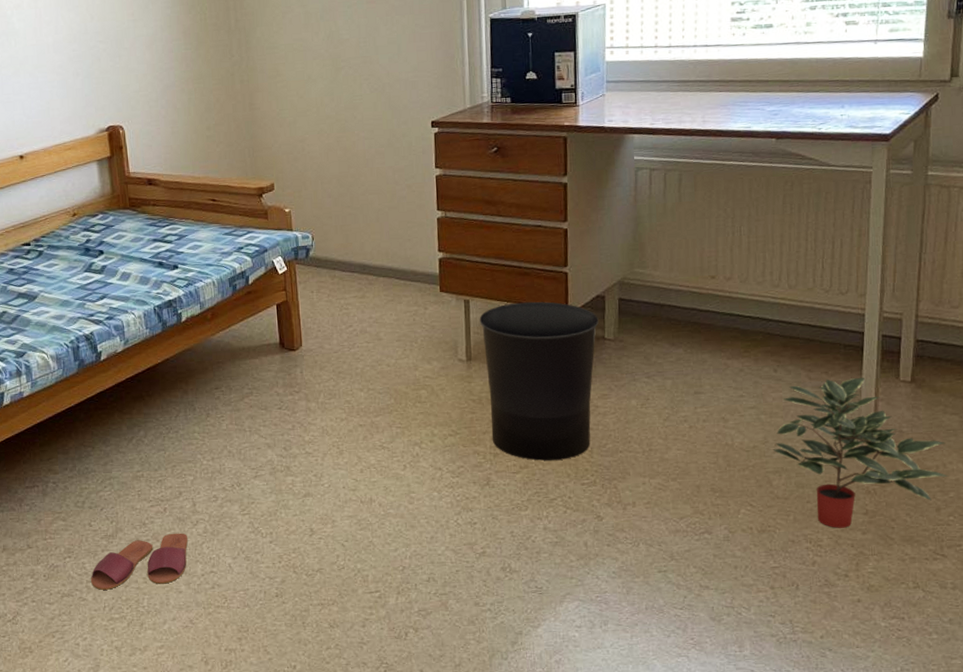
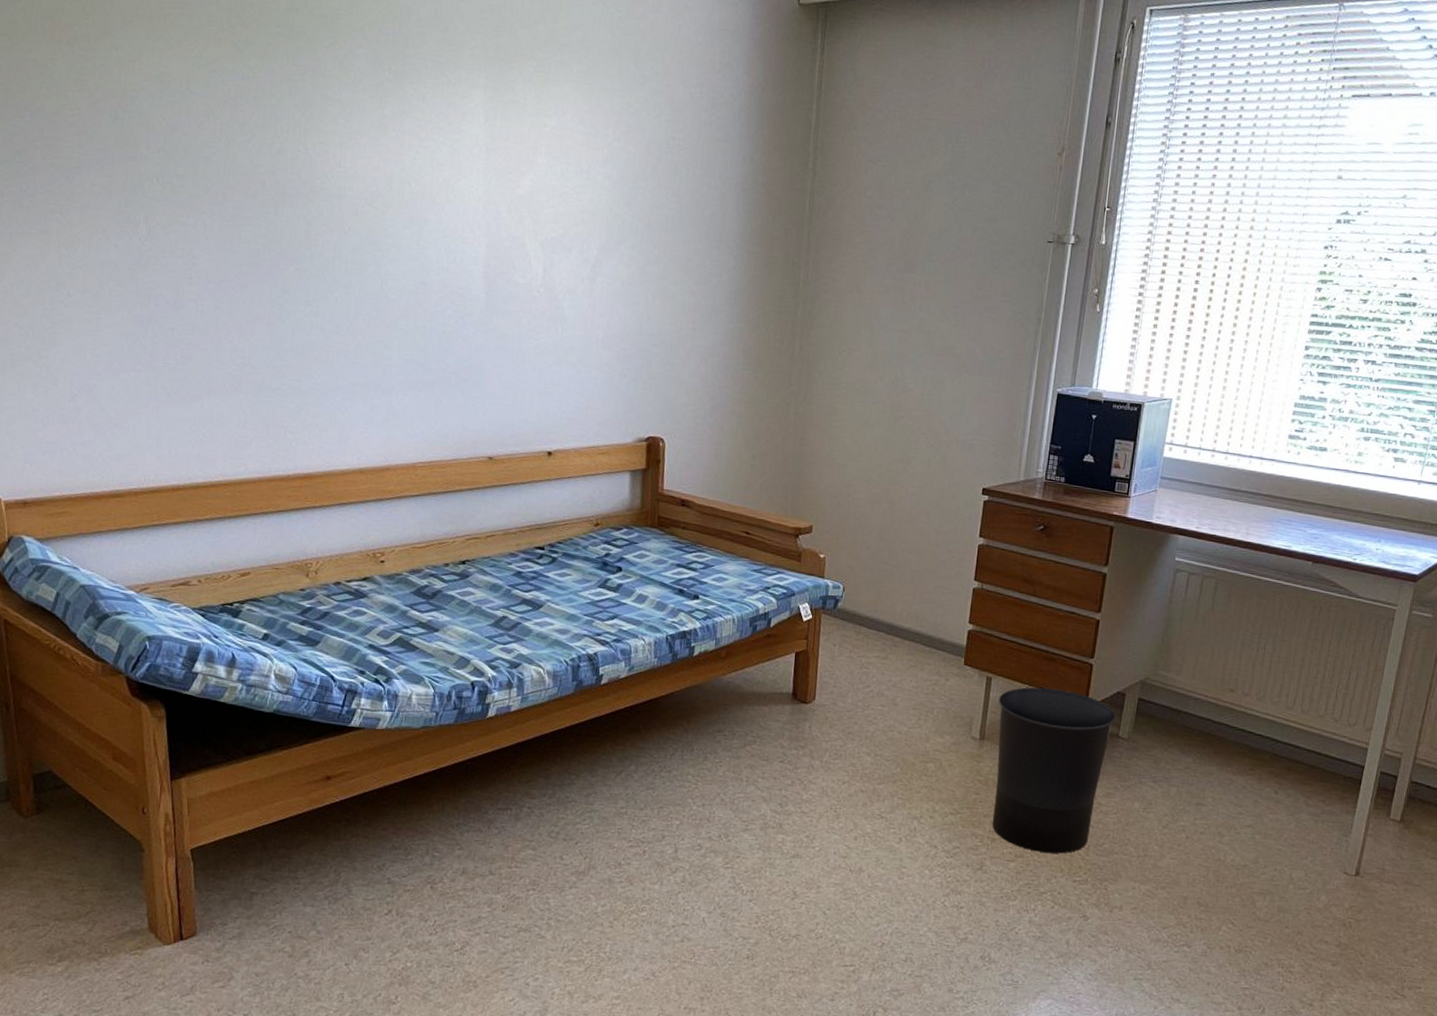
slippers: present [91,533,188,590] -> none [553,878,664,931]
potted plant: present [772,378,948,528] -> none [1261,807,1422,957]

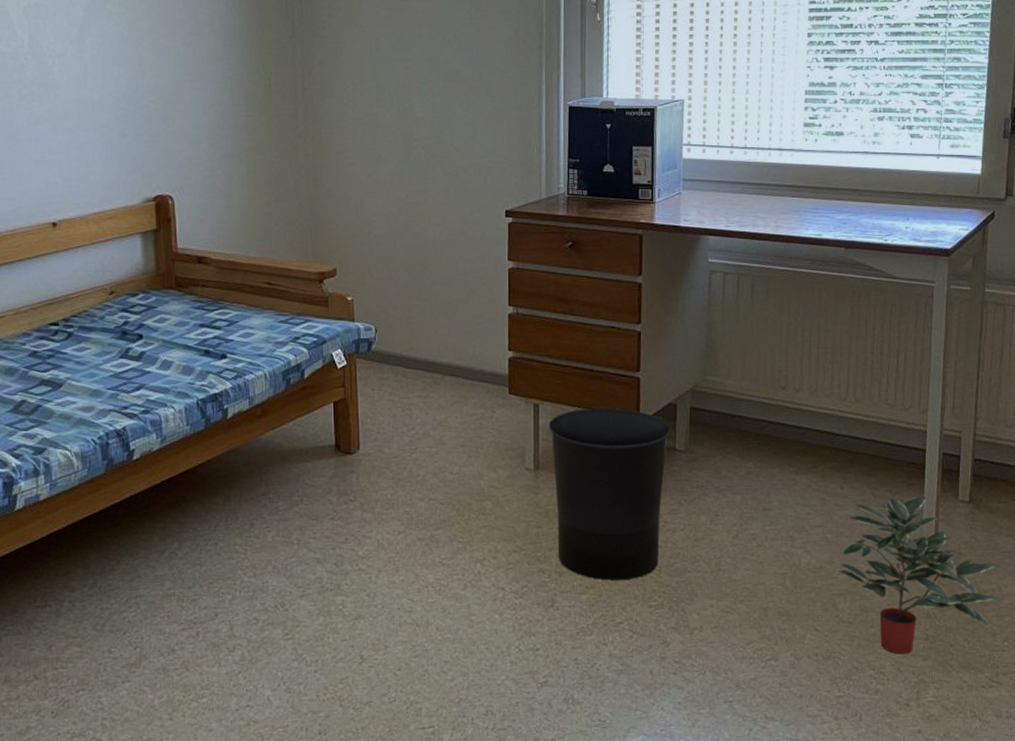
potted plant: none [1261,807,1422,957] -> present [838,497,1003,655]

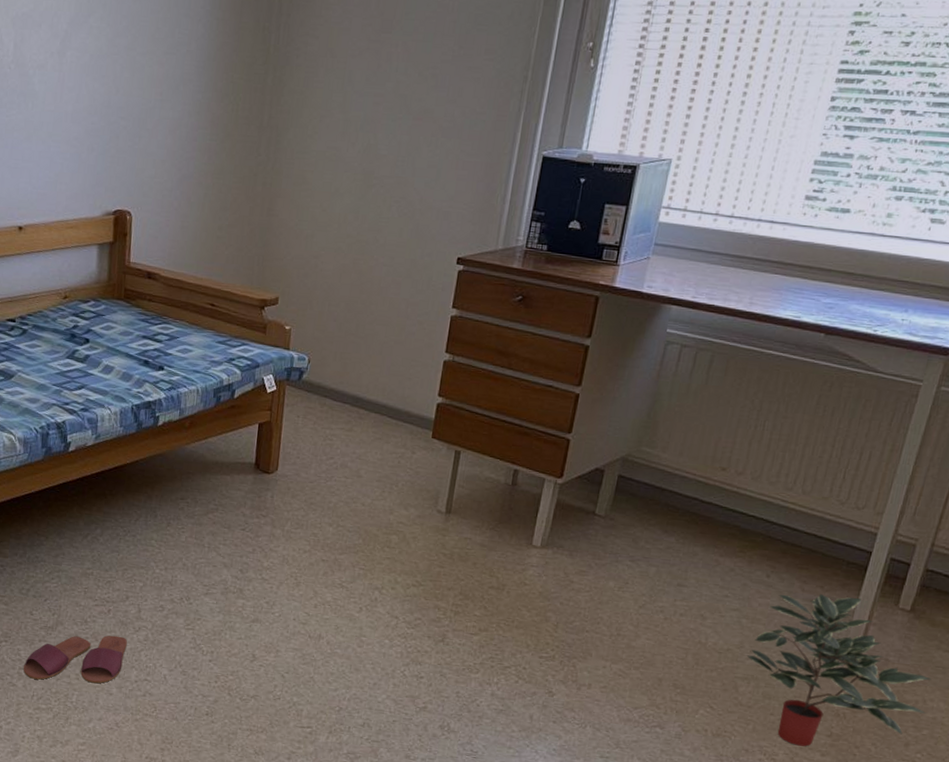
slippers: none [107,660,222,729] -> present [23,635,127,684]
waste bin: present [548,407,670,580] -> none [455,461,593,630]

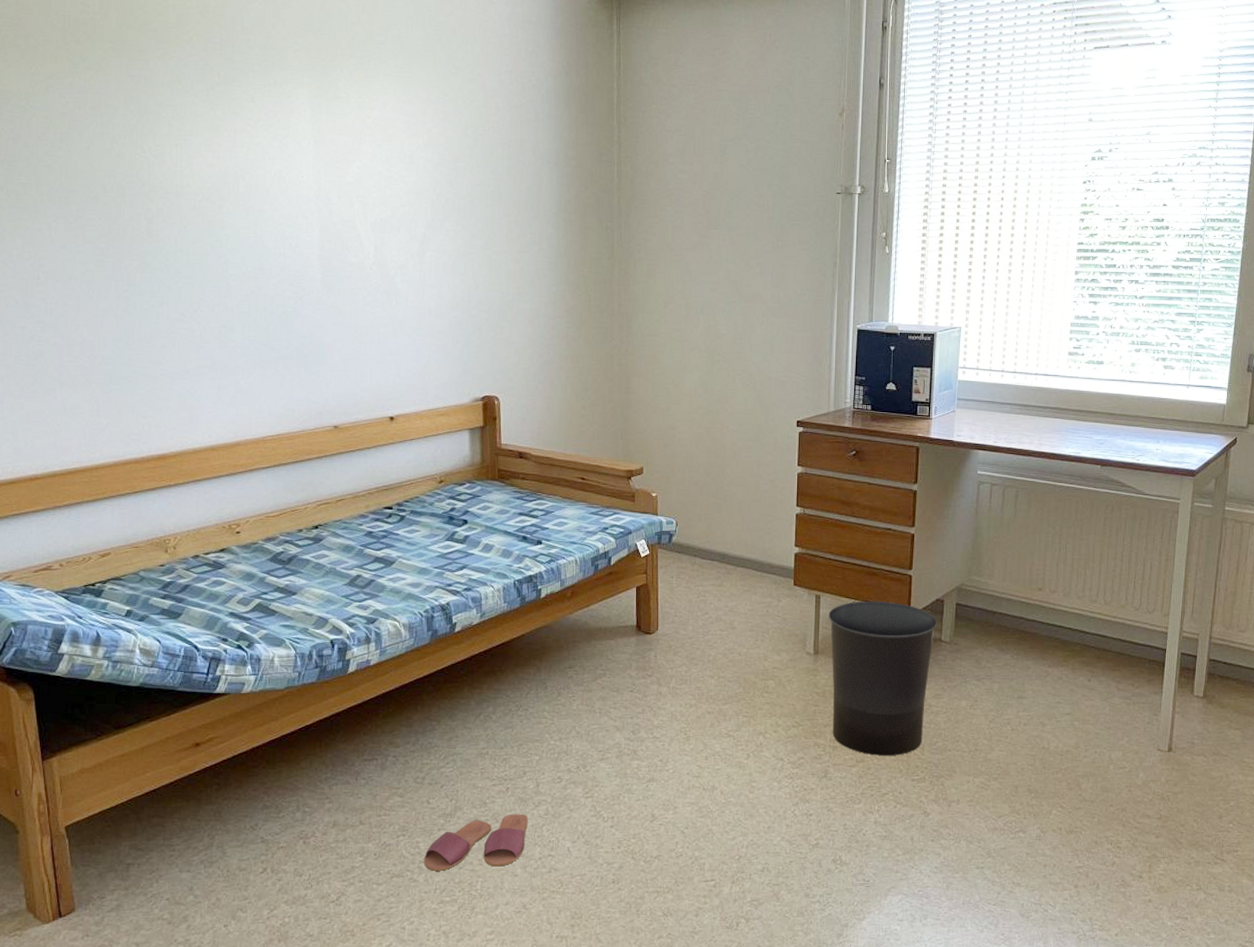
waste bin: none [455,461,593,630] -> present [828,601,937,755]
potted plant: present [746,593,931,747] -> none [1083,690,1230,831]

